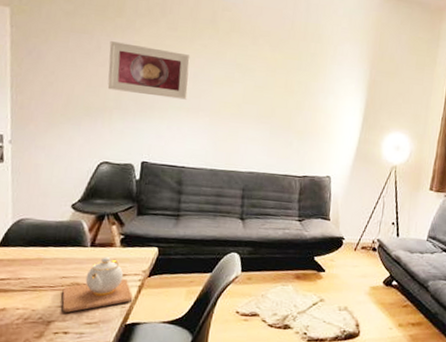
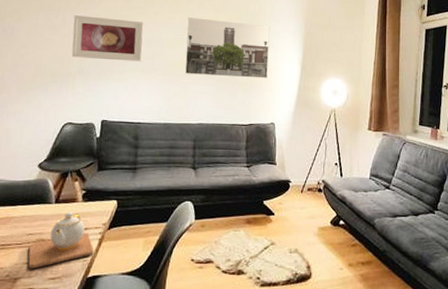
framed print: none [235,53,332,128] -> present [185,17,270,79]

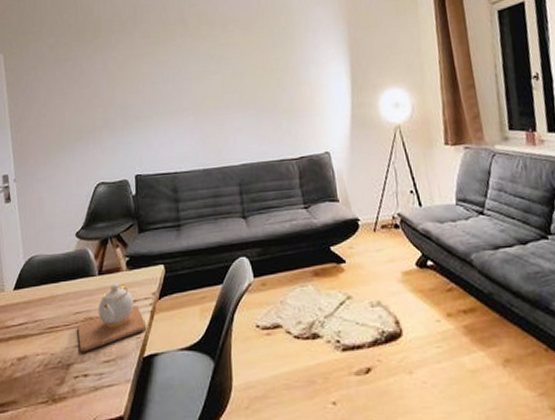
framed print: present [71,15,144,62] -> none [91,58,169,110]
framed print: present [185,17,270,79] -> none [212,38,313,109]

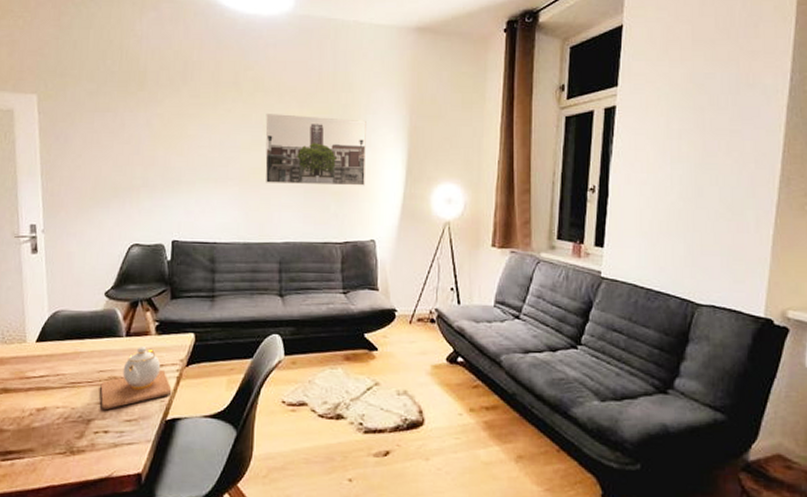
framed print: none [212,38,313,109] -> present [265,114,366,186]

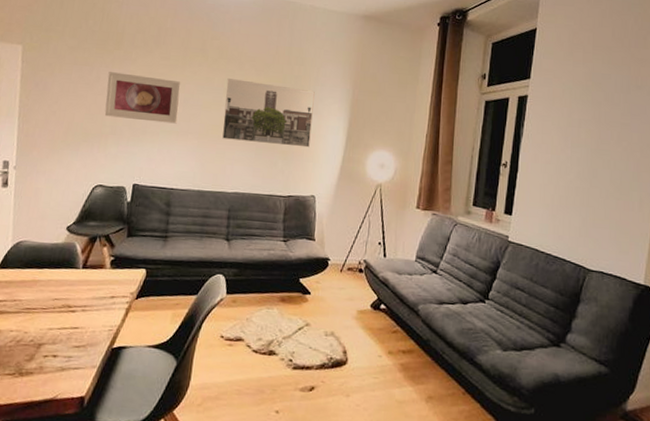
teapot: present [100,347,172,409] -> none [53,278,121,335]
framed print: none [133,117,215,170] -> present [104,72,181,124]

